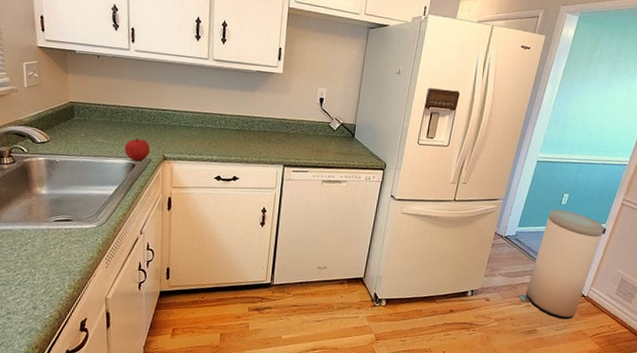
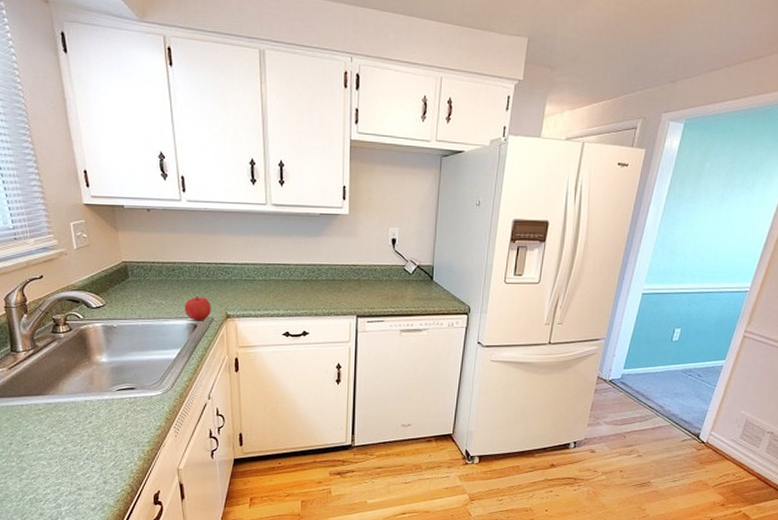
pedal bin: present [518,209,606,320] -> none [627,347,726,469]

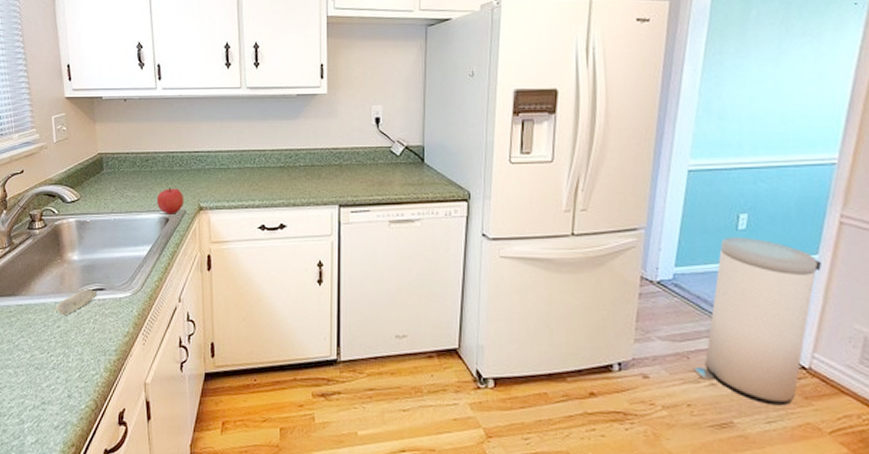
sponge: none [85,388,128,412] -> present [54,289,98,315]
pedal bin: none [627,347,726,469] -> present [693,237,821,406]

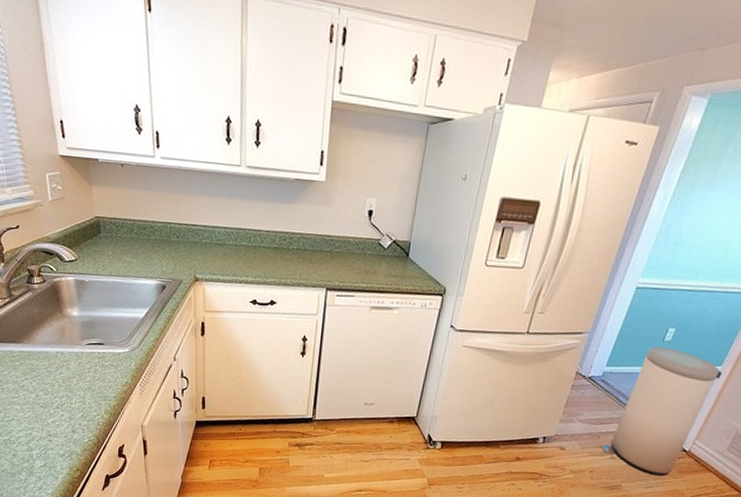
sponge: present [54,289,98,315] -> none [56,342,97,364]
fruit: present [156,187,184,215] -> none [153,256,180,283]

